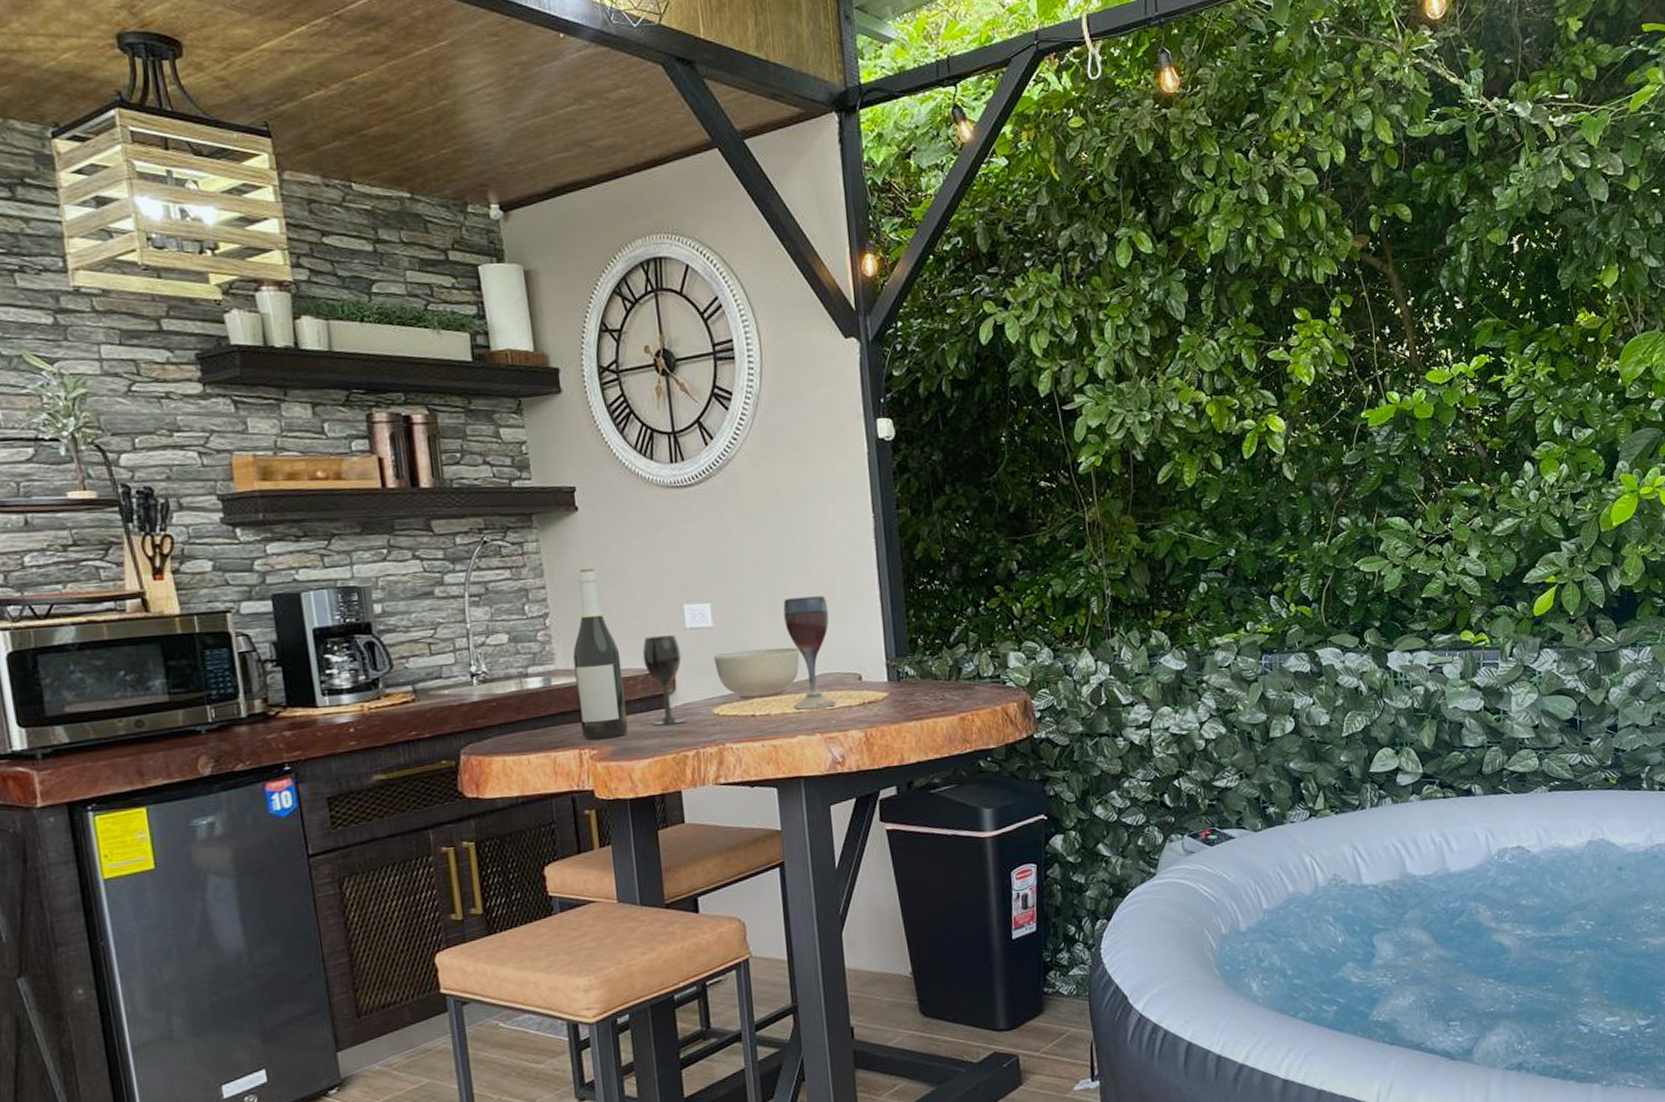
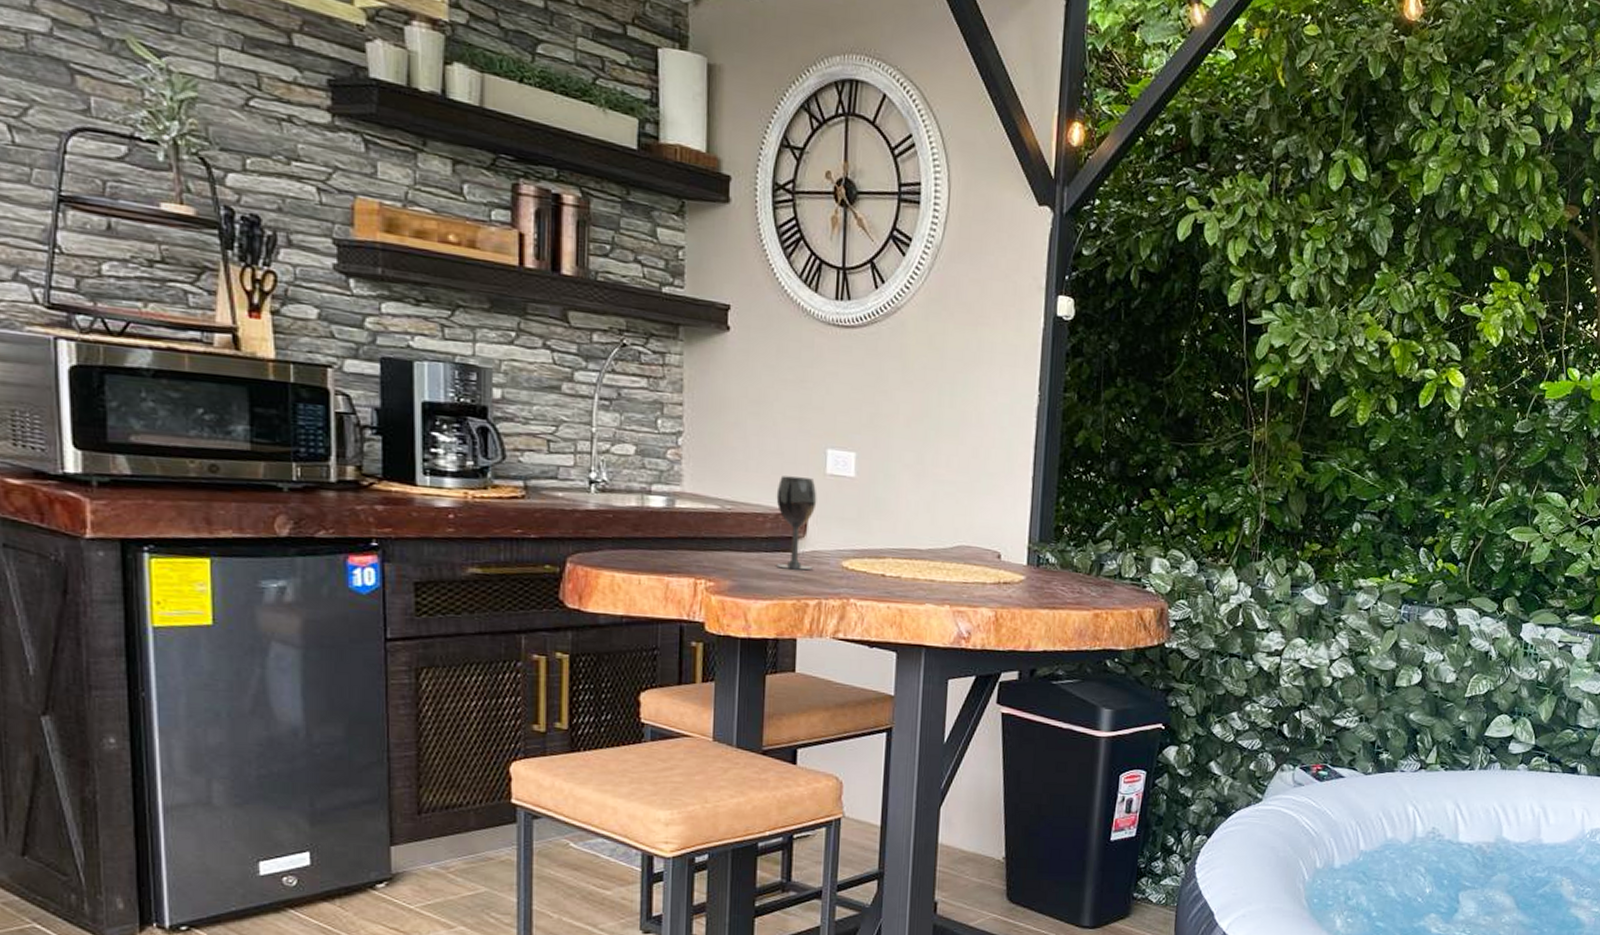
wine bottle: present [573,569,628,740] -> none [700,393,753,574]
bowl: present [714,647,800,699] -> none [851,506,941,560]
cup: present [783,595,836,710] -> none [926,462,978,581]

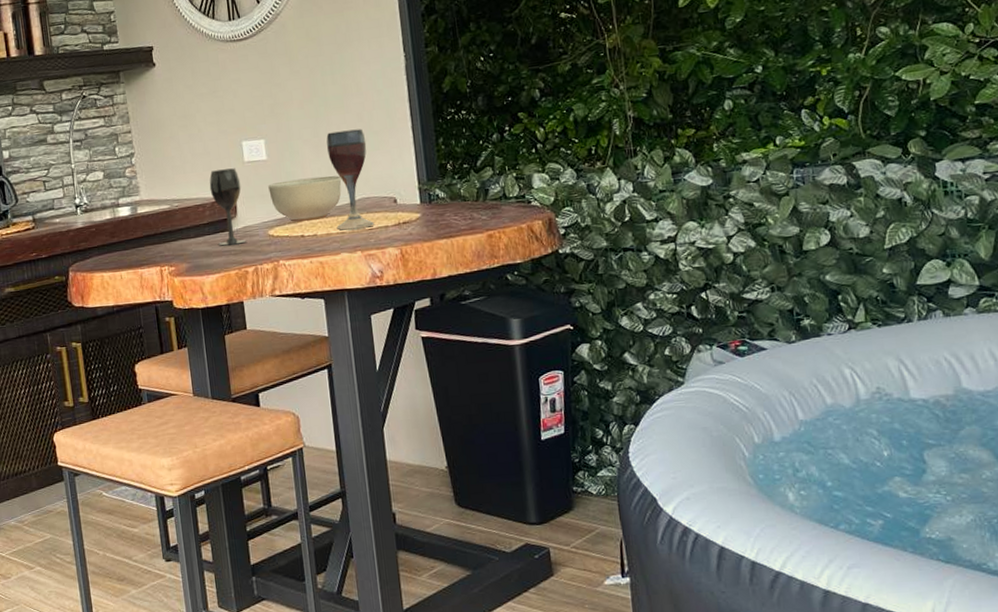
bowl: none [851,506,941,560] -> present [268,175,342,222]
cup: none [926,462,978,581] -> present [326,128,375,231]

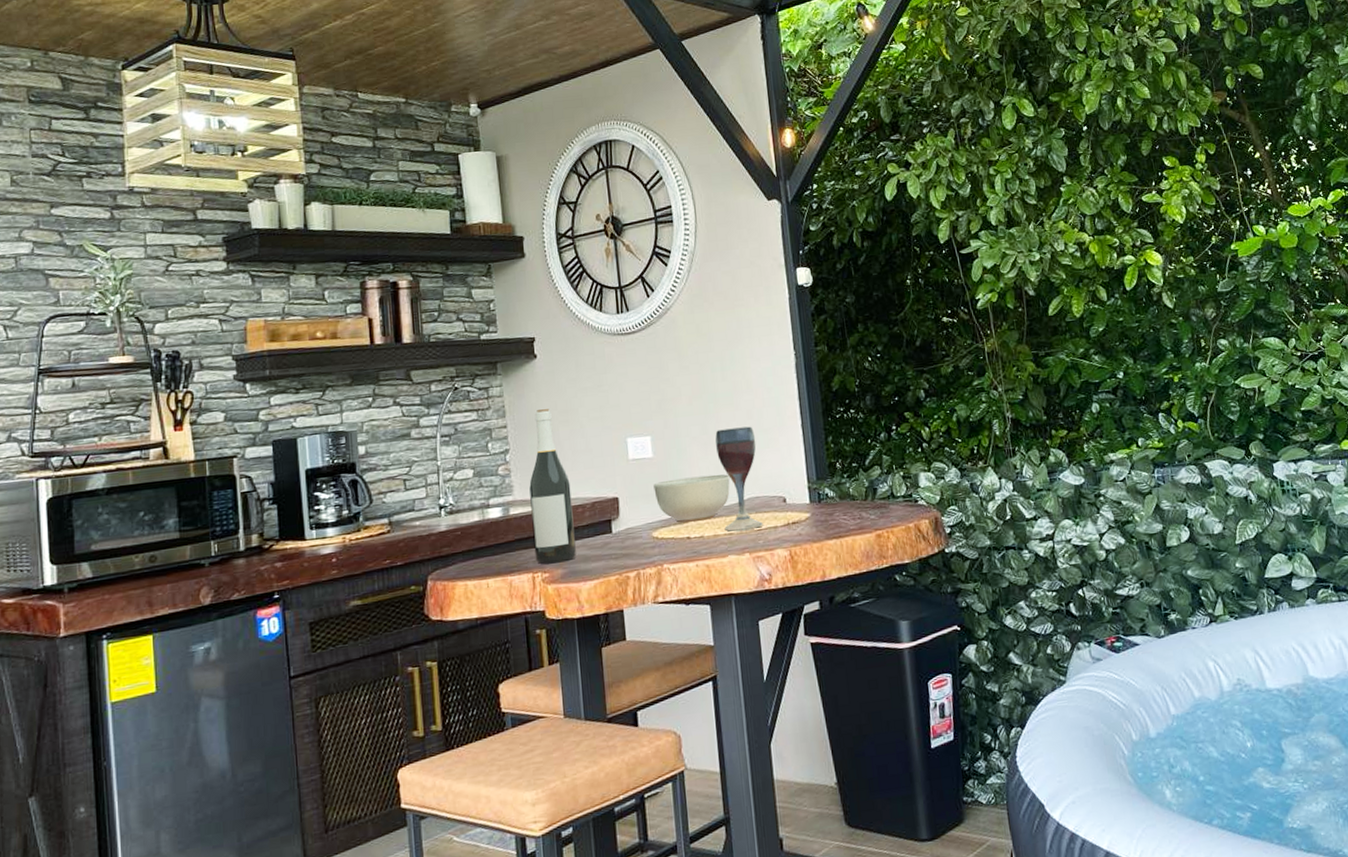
wine bottle: none [154,114,199,259] -> present [529,409,576,565]
wine glass: present [209,168,246,246] -> none [590,466,628,550]

